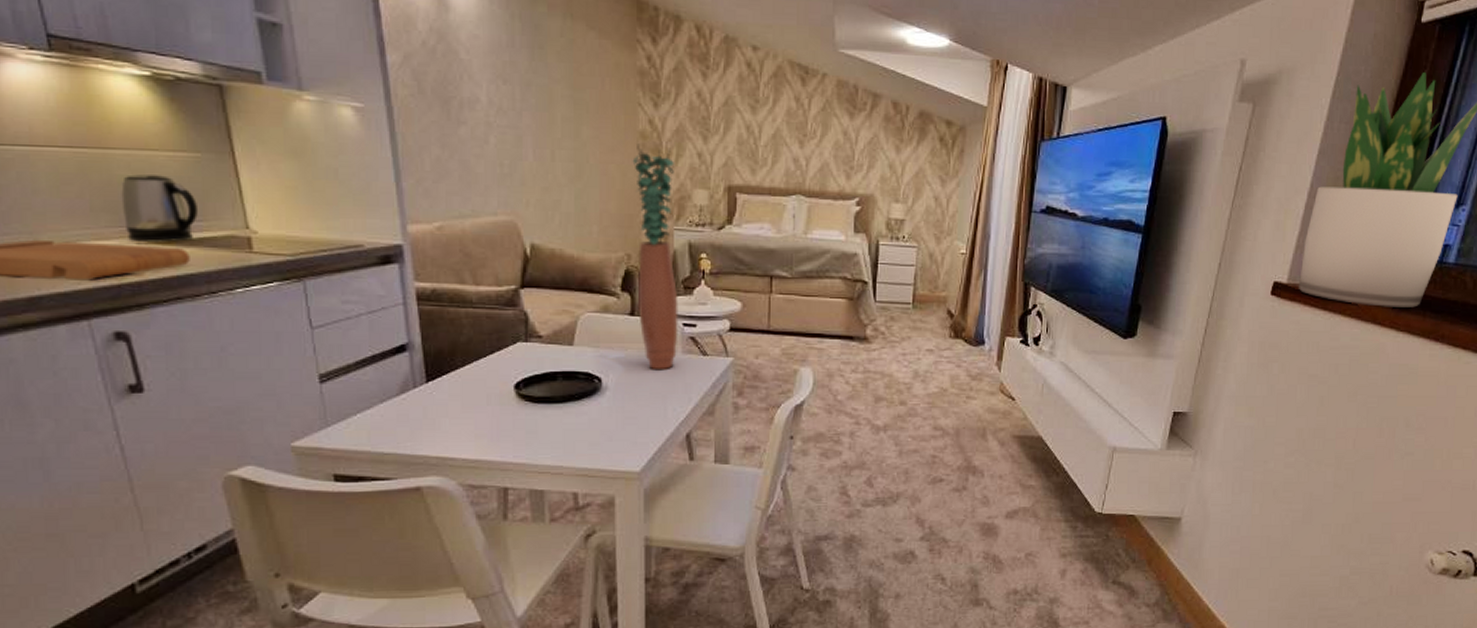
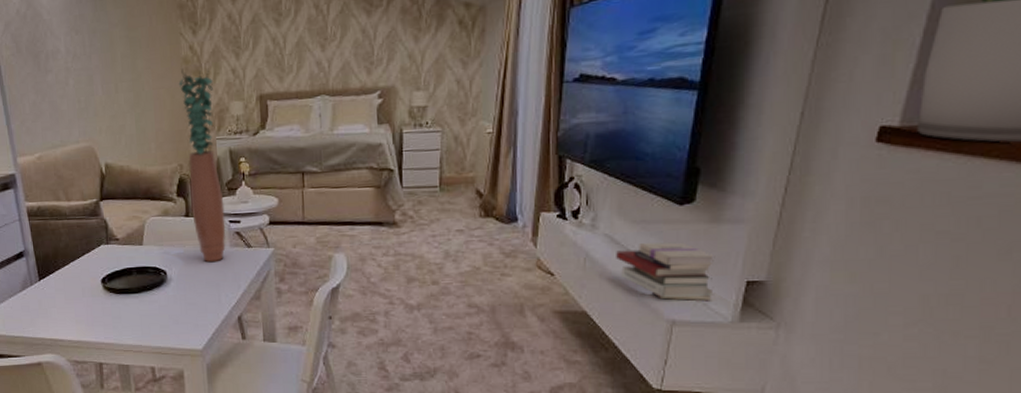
books: none [1070,373,1150,428] -> present [616,242,716,301]

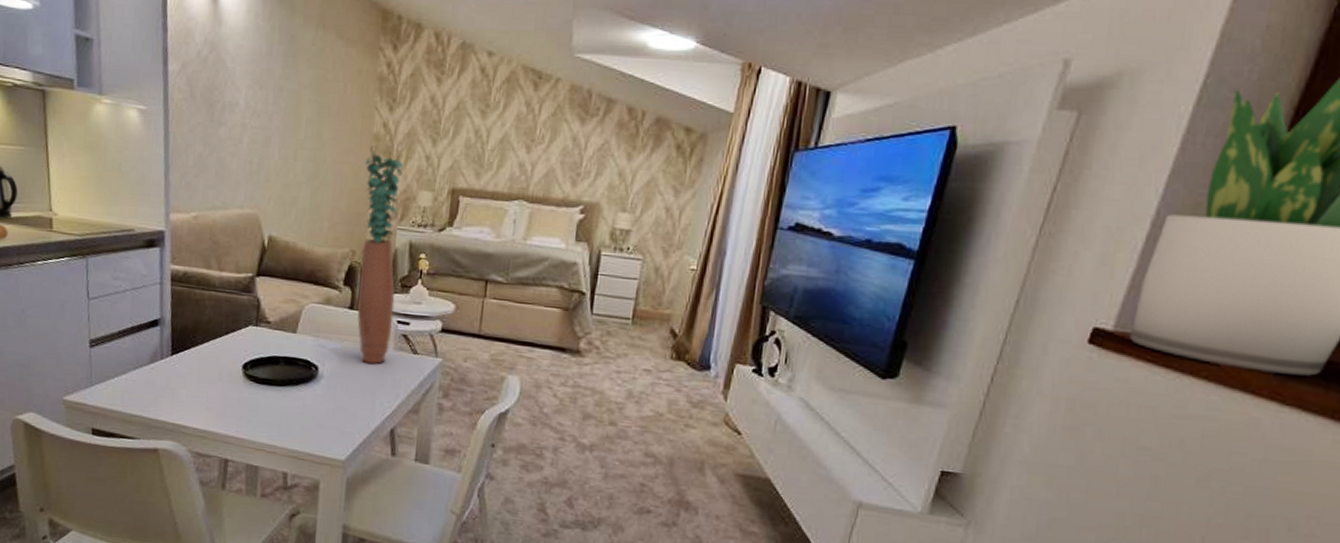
books: present [616,242,716,301] -> none [809,414,912,486]

